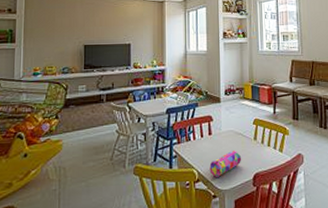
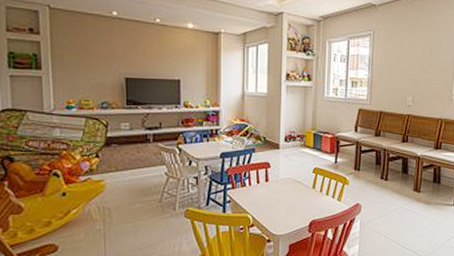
pencil case: present [209,150,242,177] -> none [265,197,299,223]

